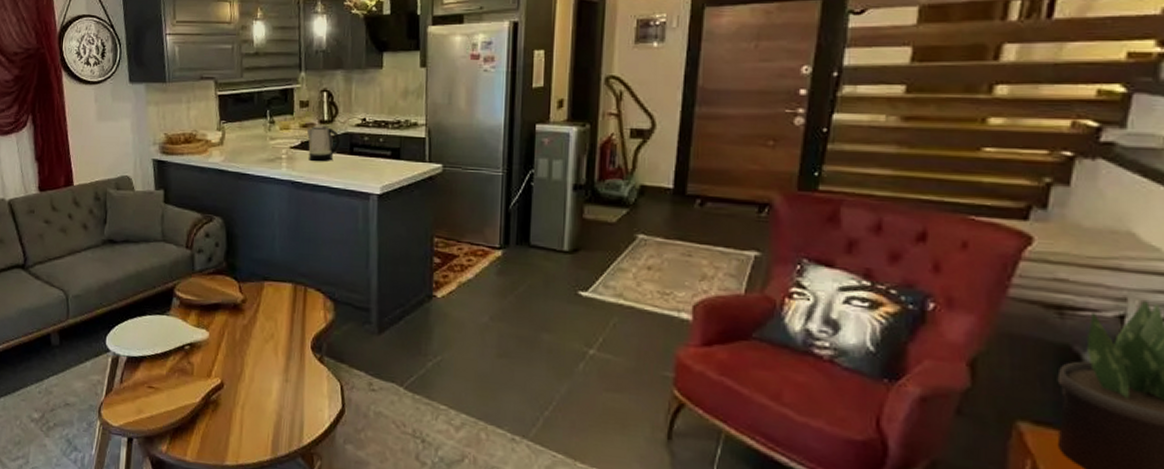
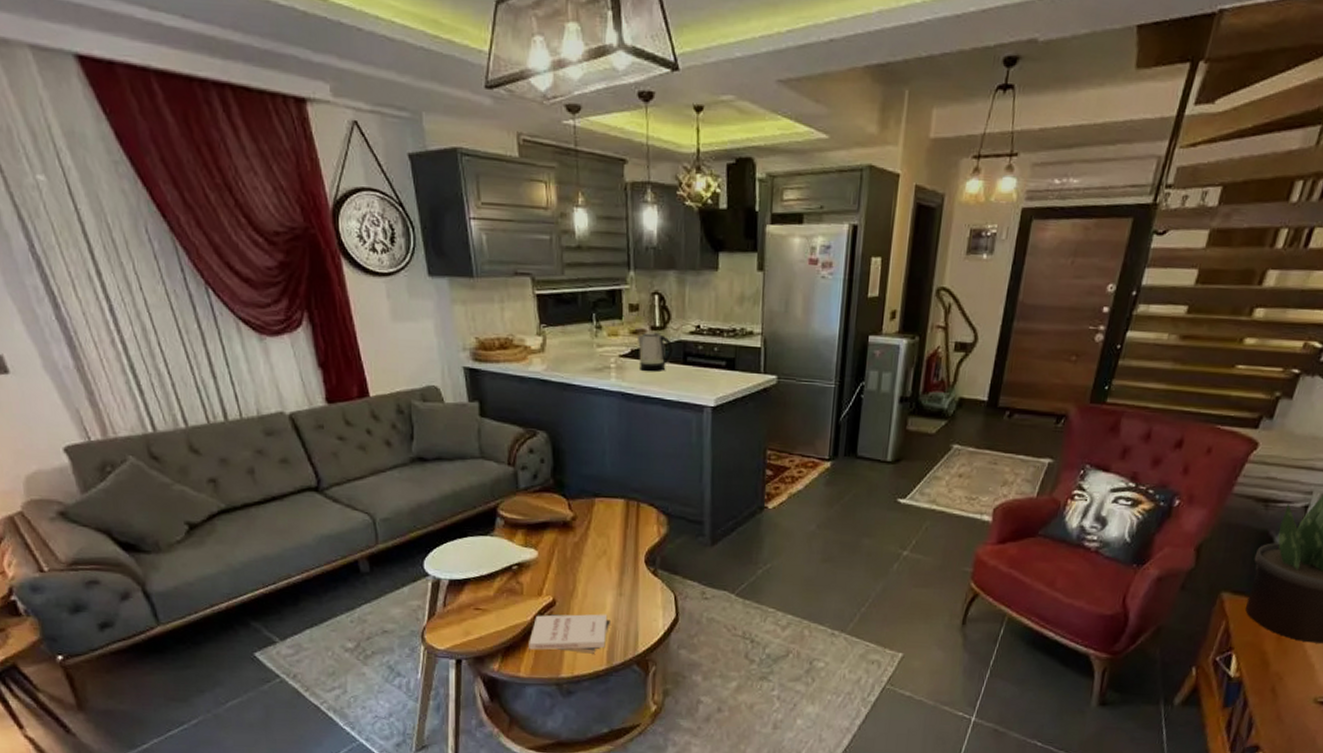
books: none [196,397,277,442] -> present [529,614,612,654]

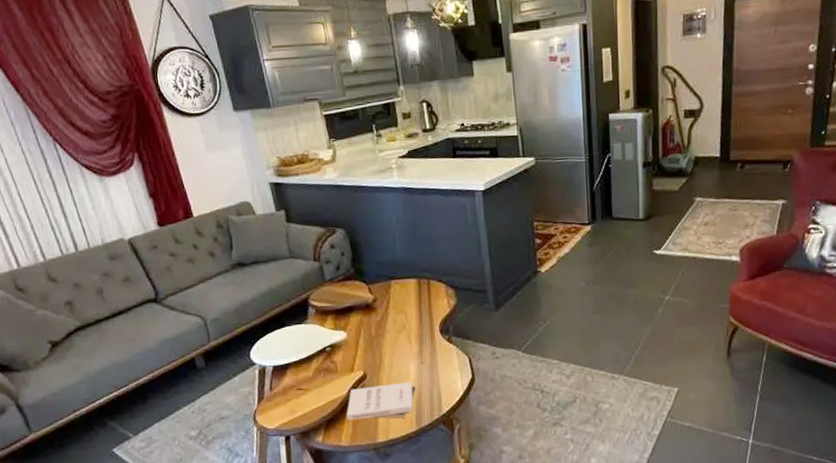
kettle: present [636,332,673,372] -> none [411,134,443,168]

